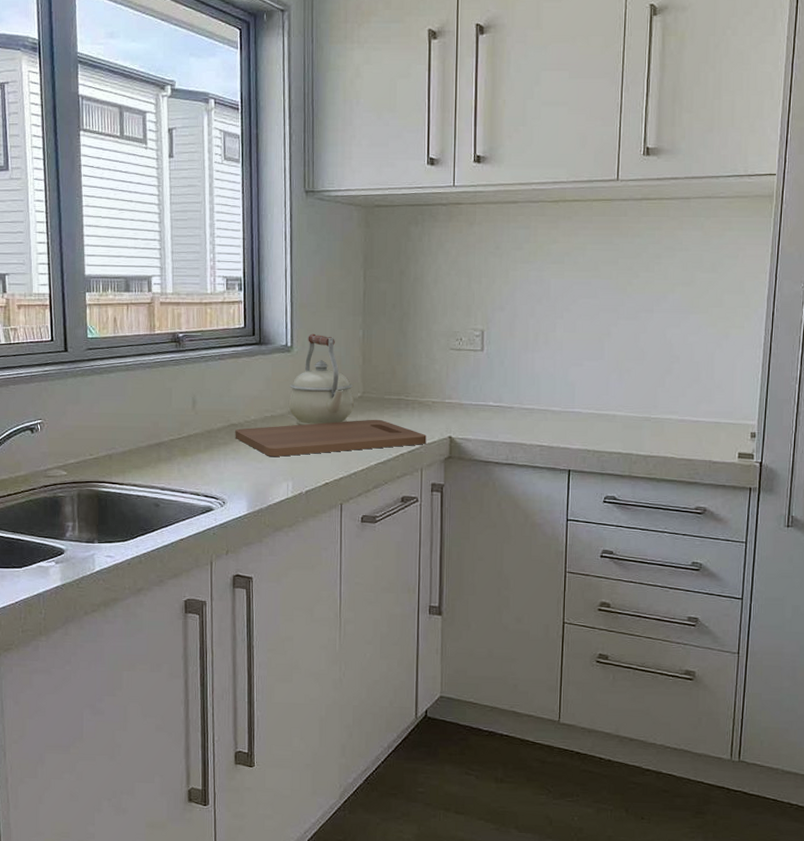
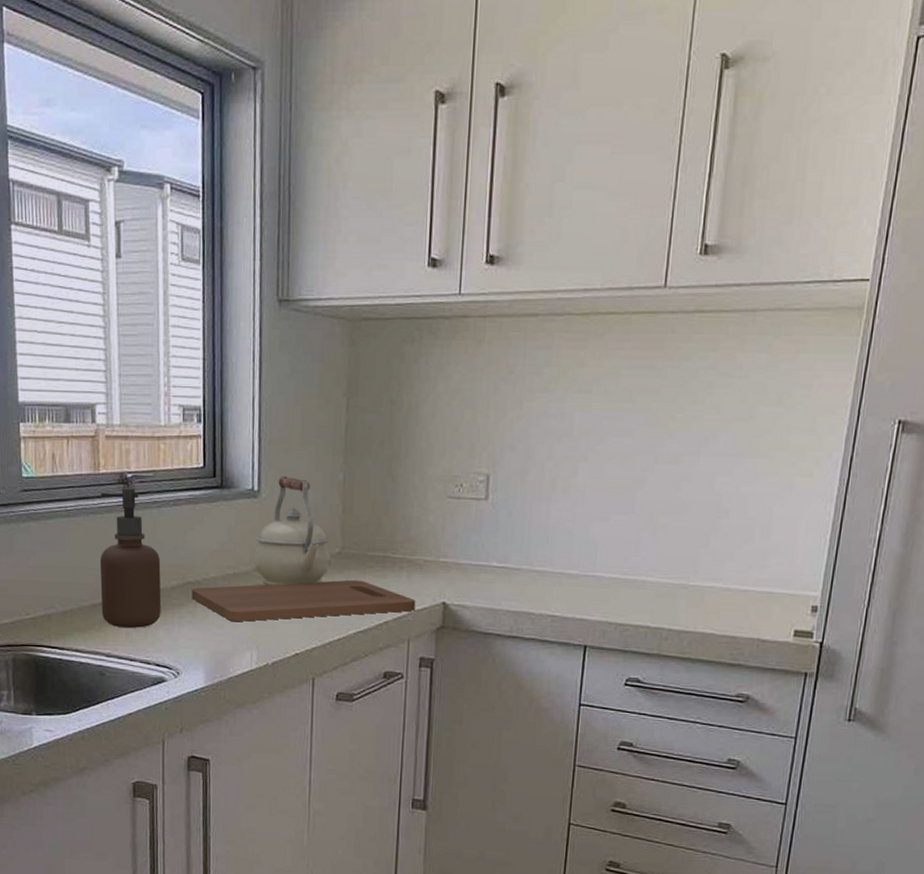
soap dispenser: none [155,346,209,464] -> present [99,488,162,628]

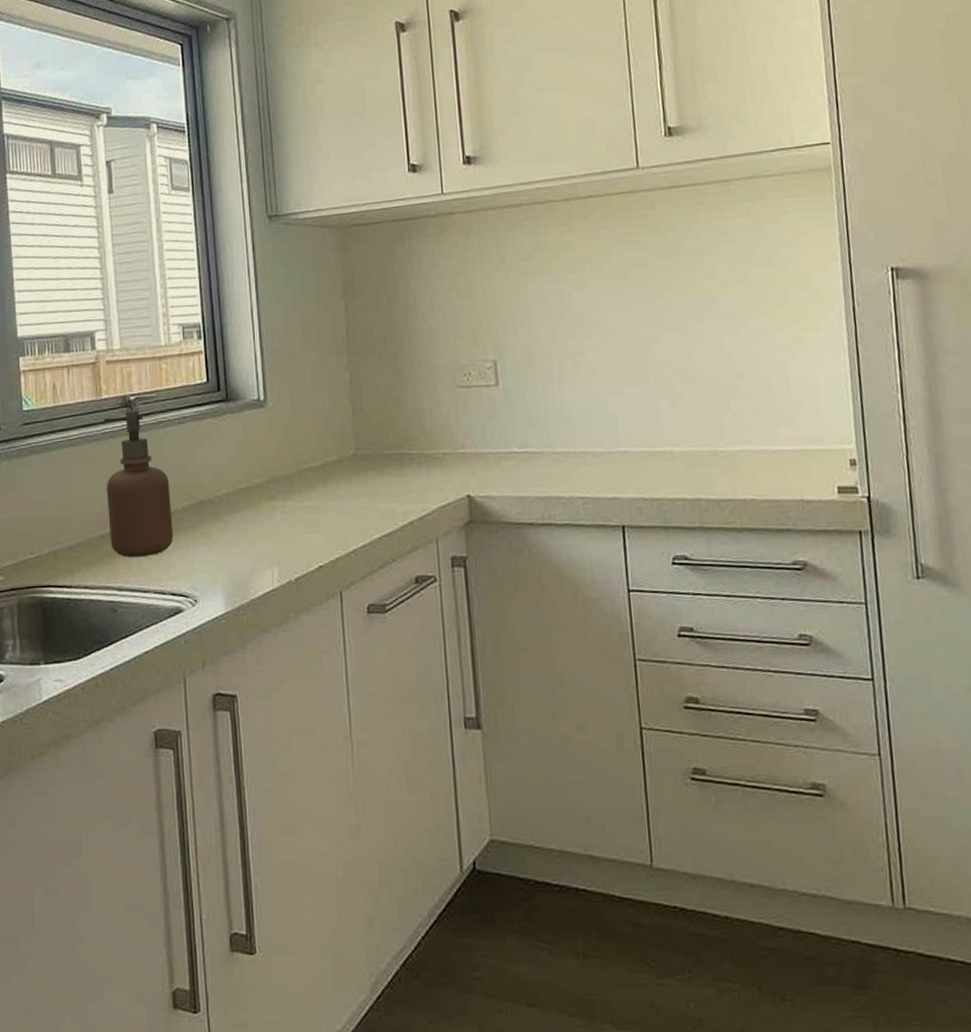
cutting board: present [191,579,416,622] -> none [204,480,440,538]
kettle: present [254,476,332,586] -> none [266,382,347,496]

